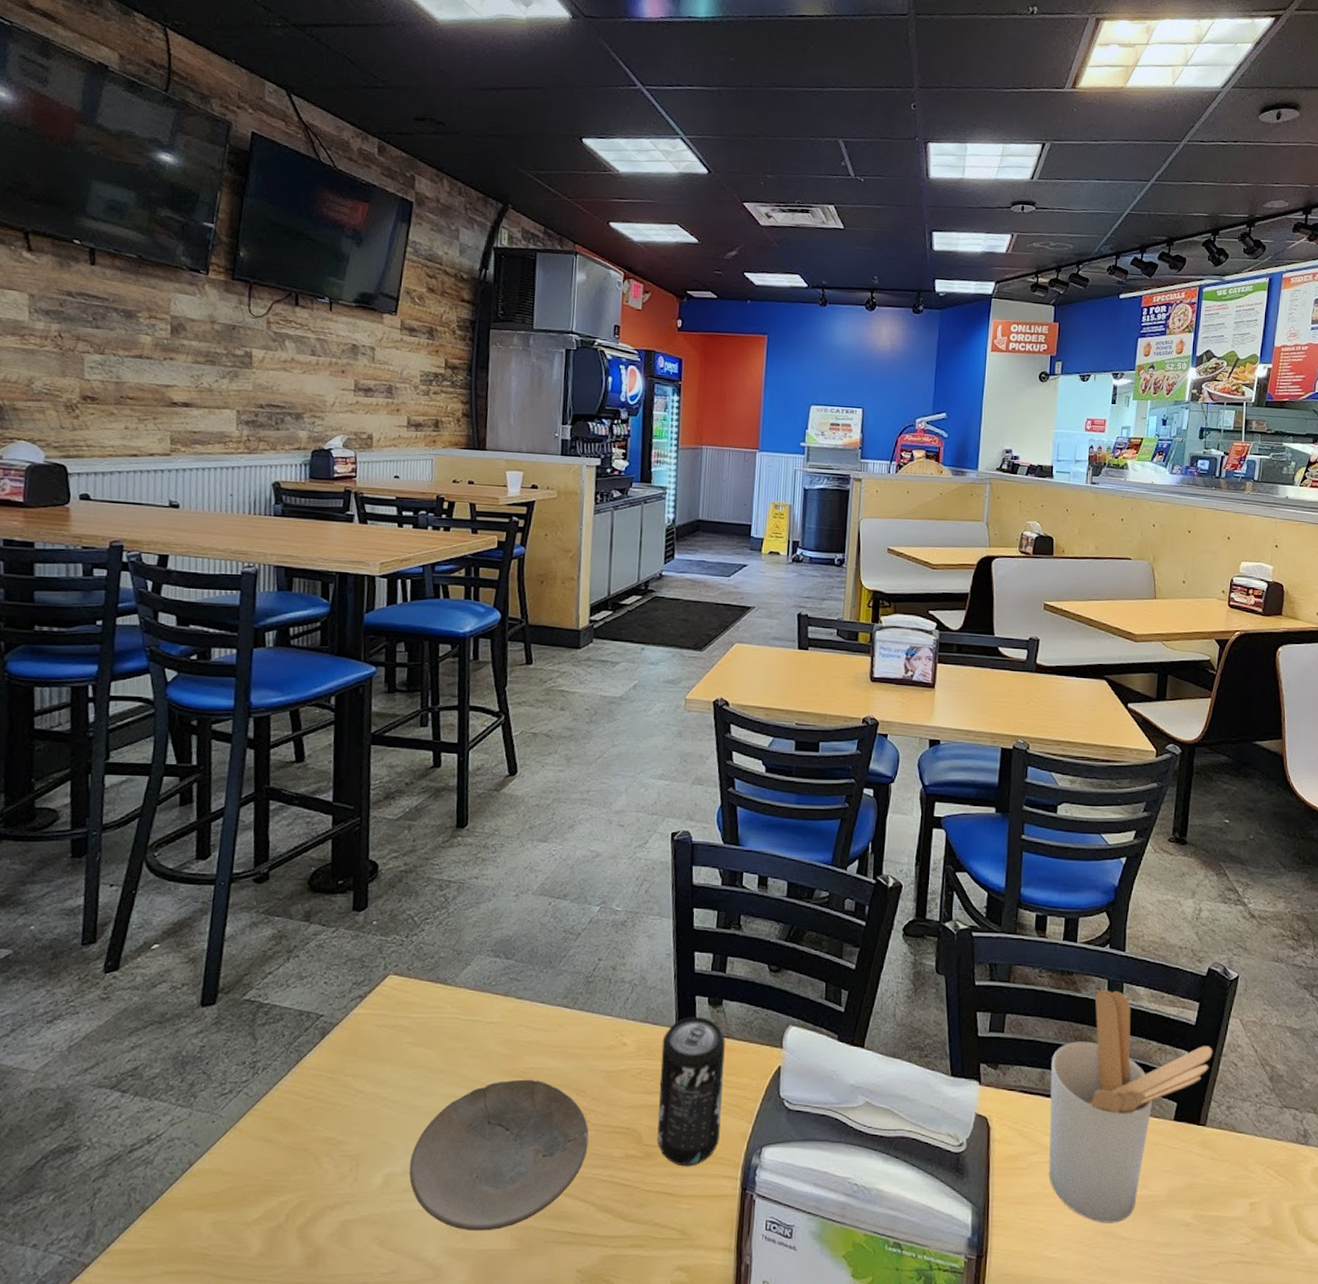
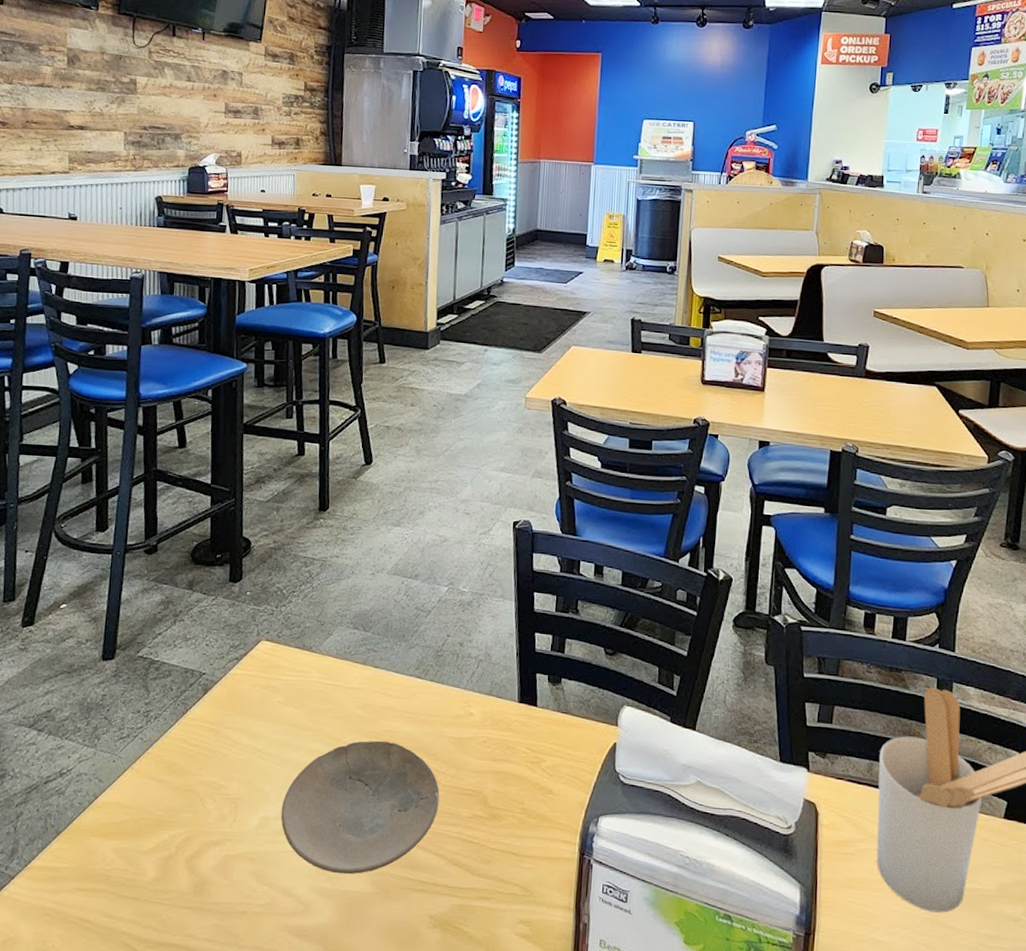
beverage can: present [657,1017,726,1167] -> none [501,692,564,830]

